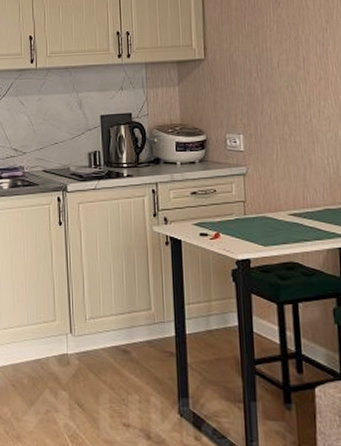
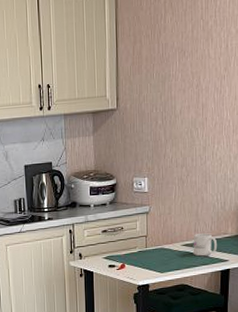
mug: none [302,202,332,229] -> present [193,233,217,257]

